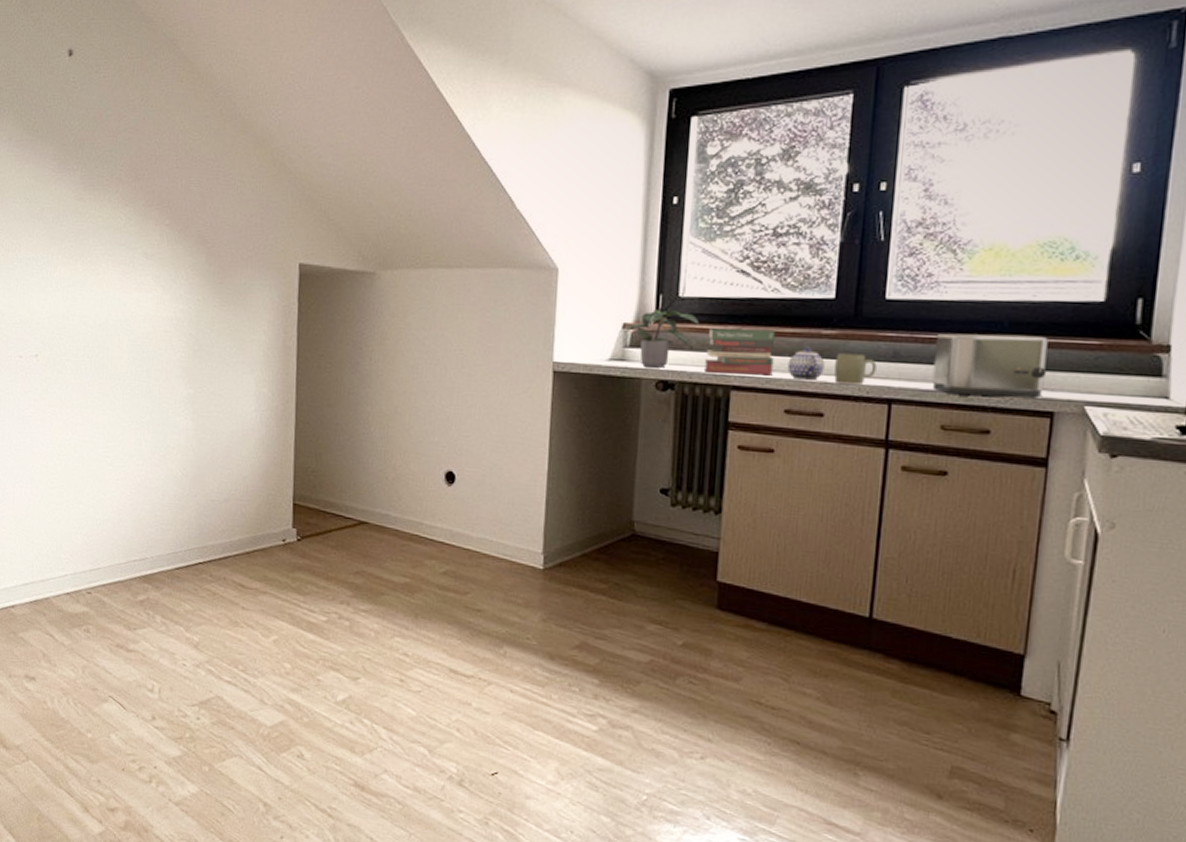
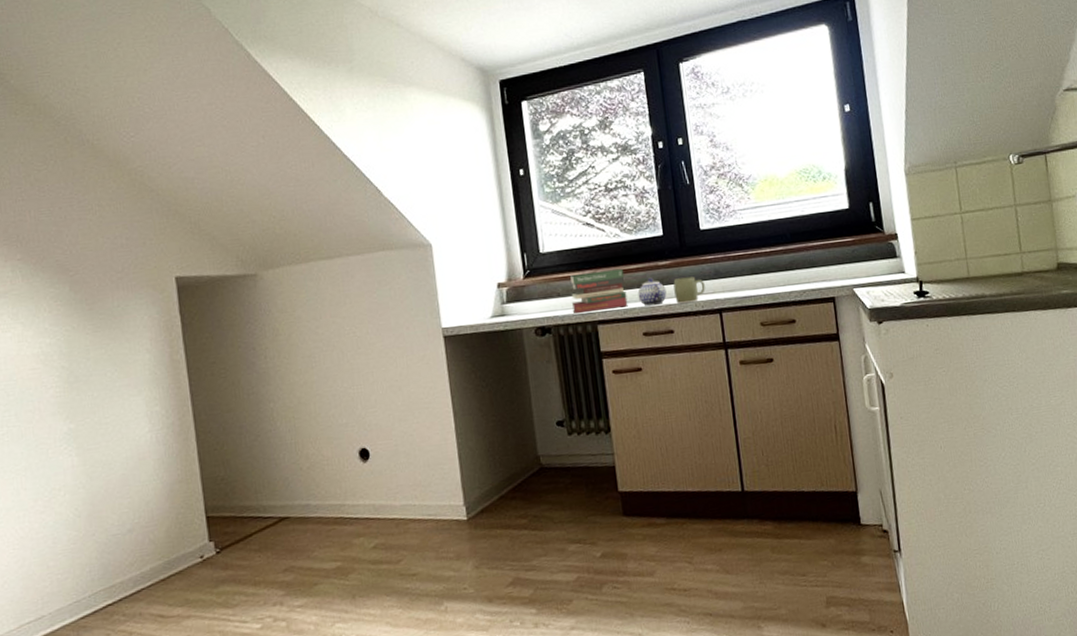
potted plant: present [625,310,700,368] -> none [500,265,562,318]
toaster: present [932,333,1048,398] -> none [742,241,824,297]

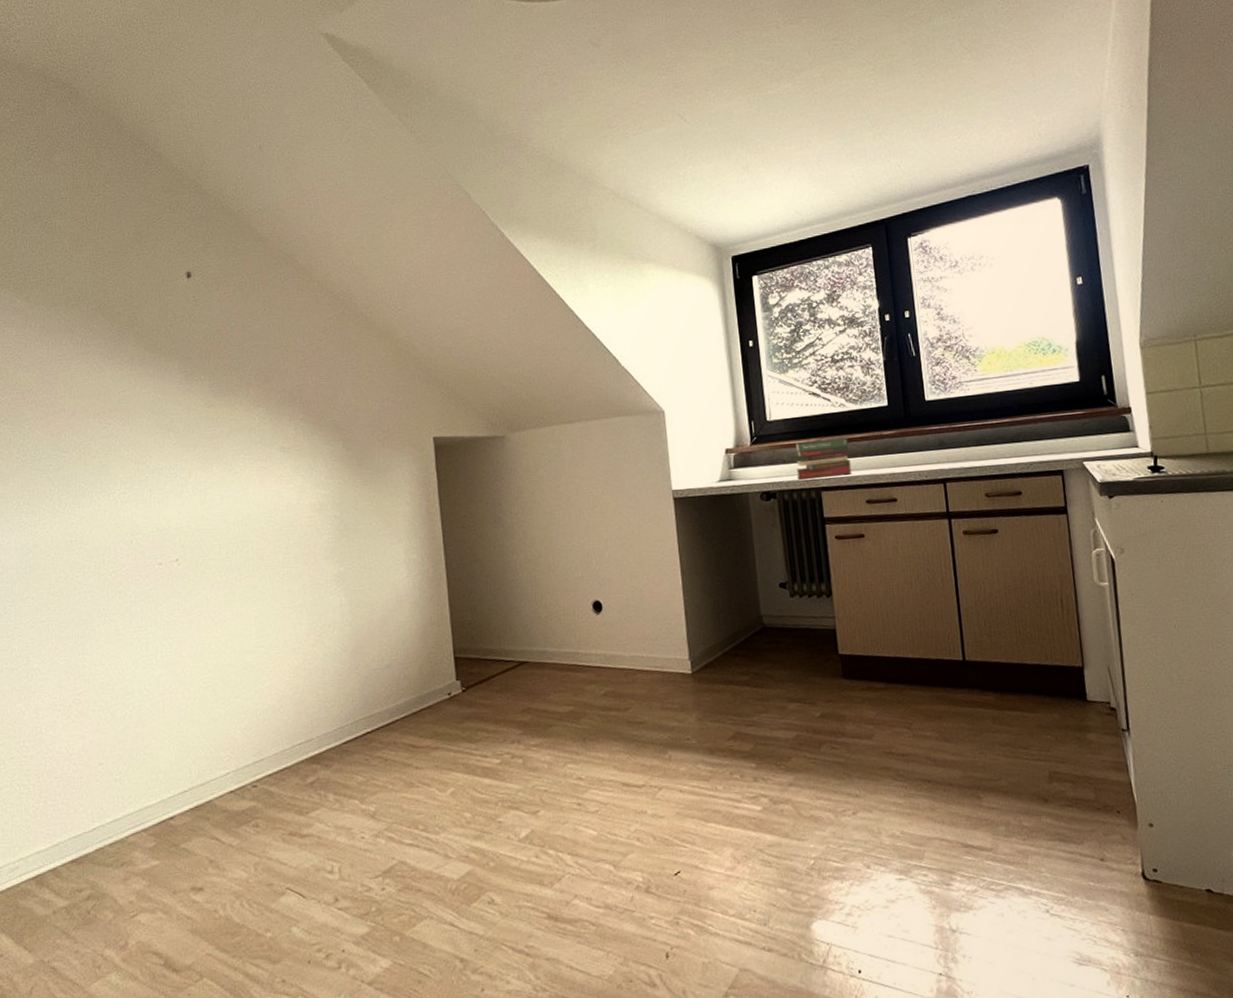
teapot: present [637,277,667,307] -> none [861,446,891,475]
mug: present [673,276,705,304] -> none [897,446,930,474]

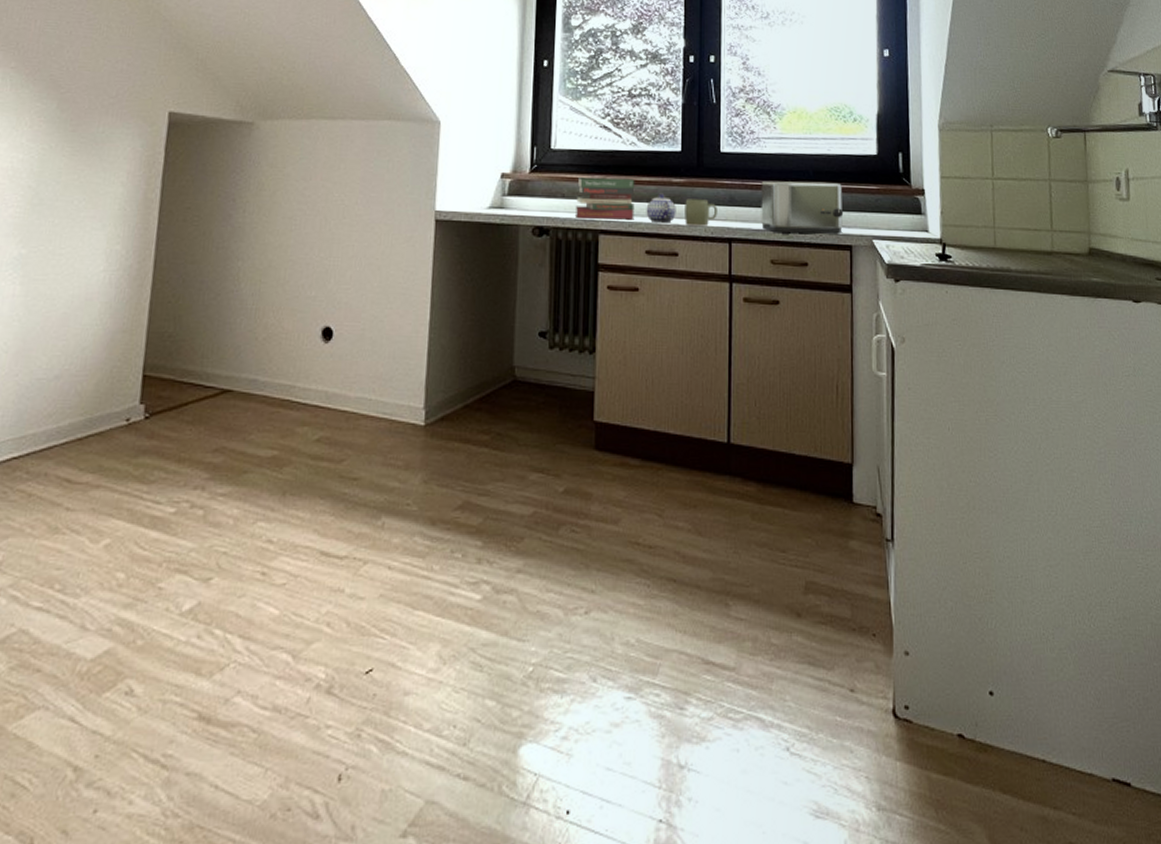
teapot: none [861,446,891,475] -> present [646,193,676,224]
mug: none [897,446,930,474] -> present [685,199,717,227]
toaster: none [968,413,1052,468] -> present [761,181,844,234]

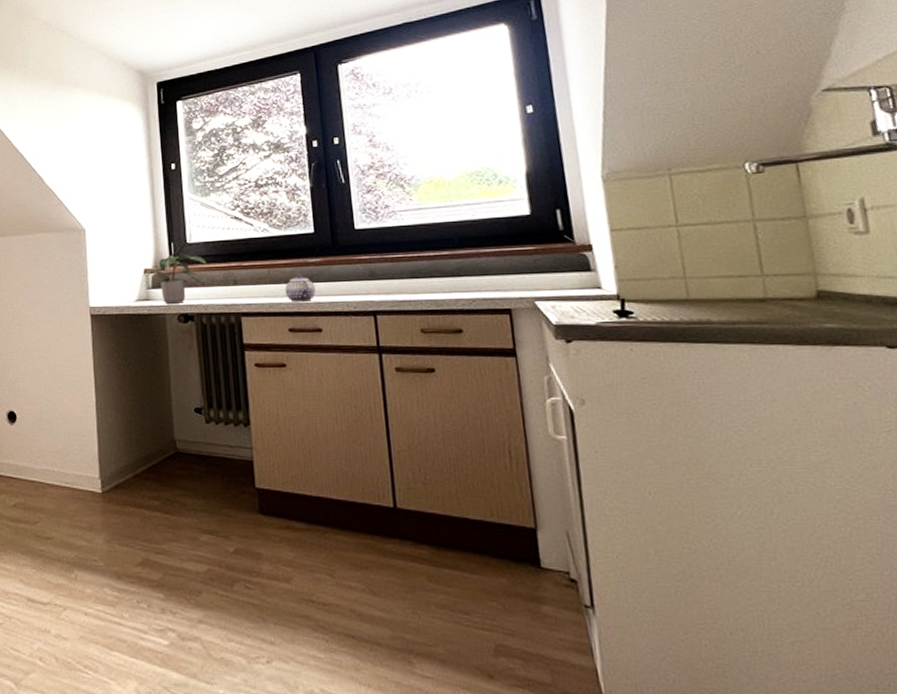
potted plant: none [503,160,570,215] -> present [146,254,207,304]
books: present [576,177,635,220] -> none [215,263,274,305]
mug: present [685,199,717,227] -> none [323,276,359,303]
toaster: present [761,181,844,234] -> none [401,247,498,303]

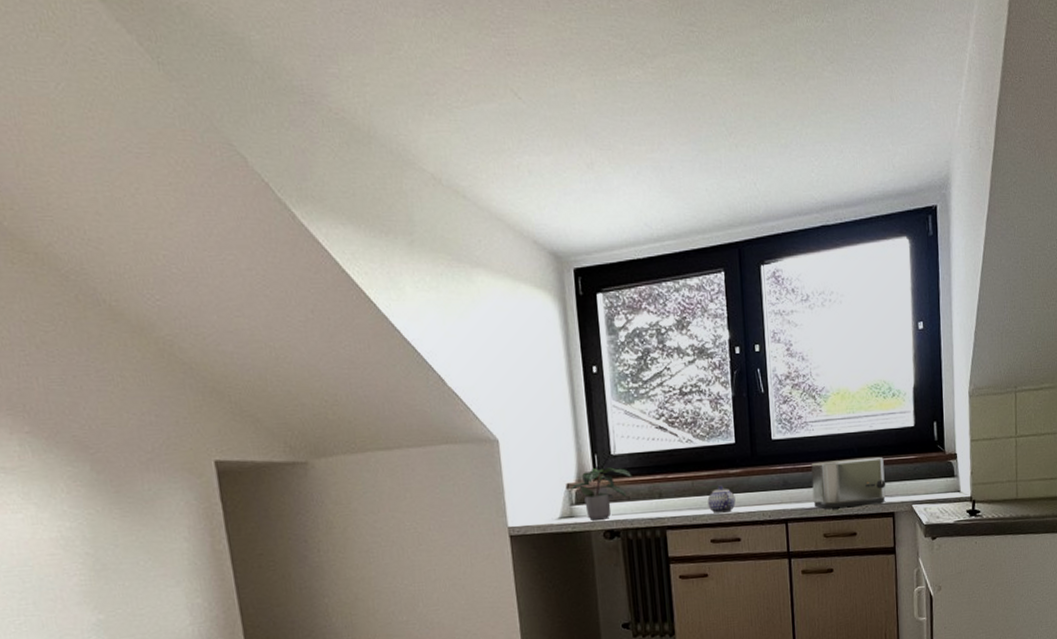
toaster: none [401,247,498,303] -> present [811,456,886,509]

